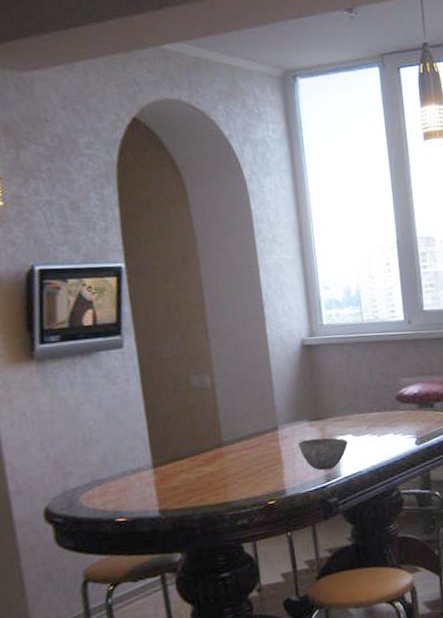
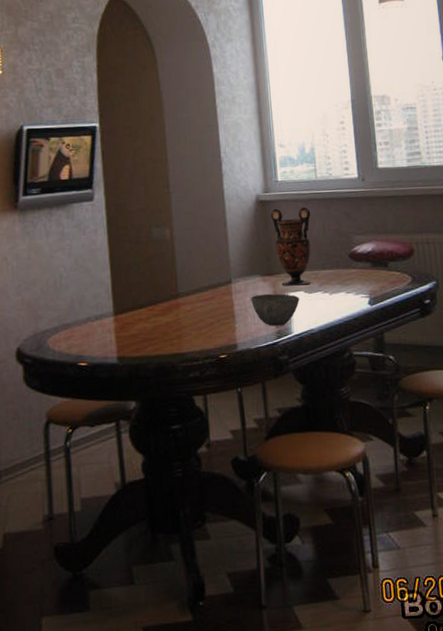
vase: none [316,350,359,430] -> present [270,207,311,286]

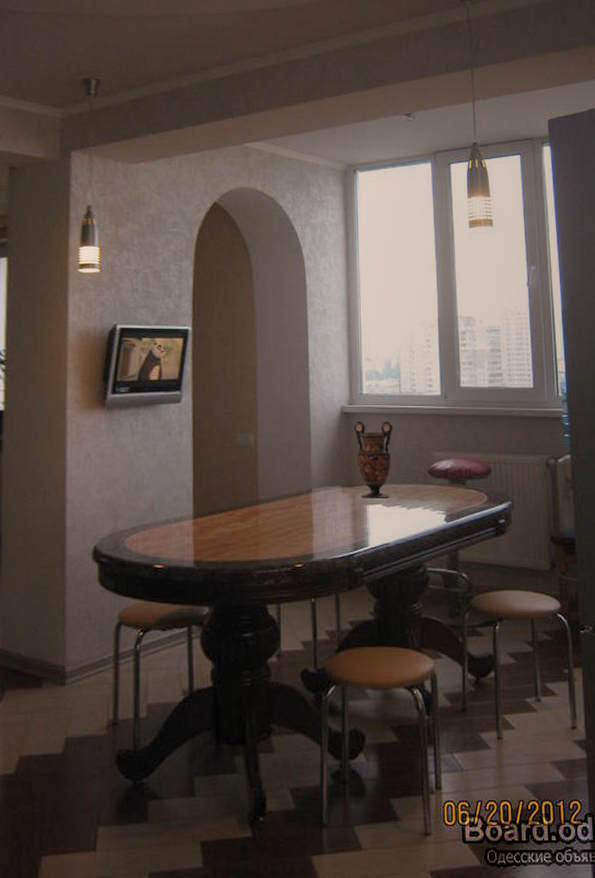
bowl: present [251,293,300,326] -> none [330,505,377,538]

